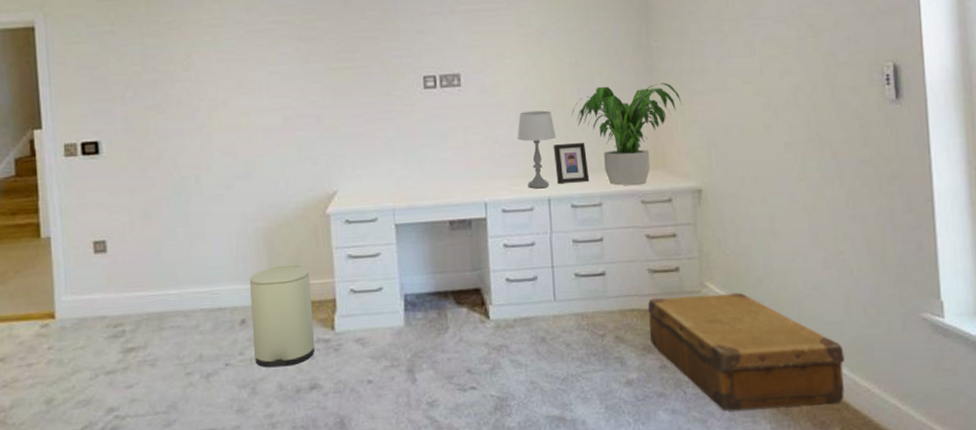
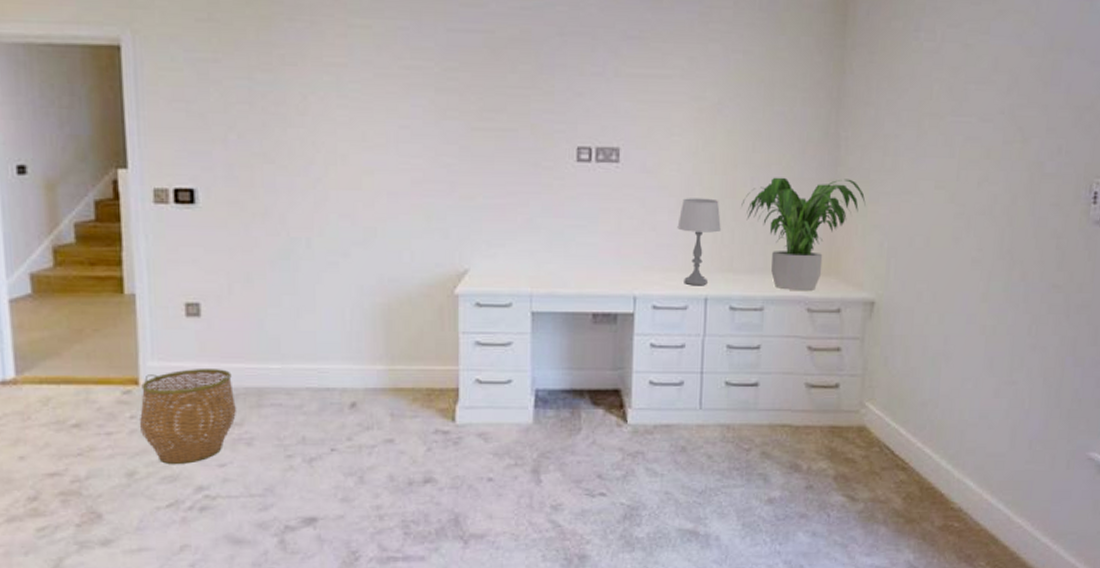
basket: none [55,298,141,389] -> present [139,369,237,464]
pedal bin: present [250,264,315,368] -> none [363,347,433,457]
picture frame: present [553,143,590,185] -> none [716,238,753,284]
suitcase: present [647,292,845,410] -> none [798,414,1002,539]

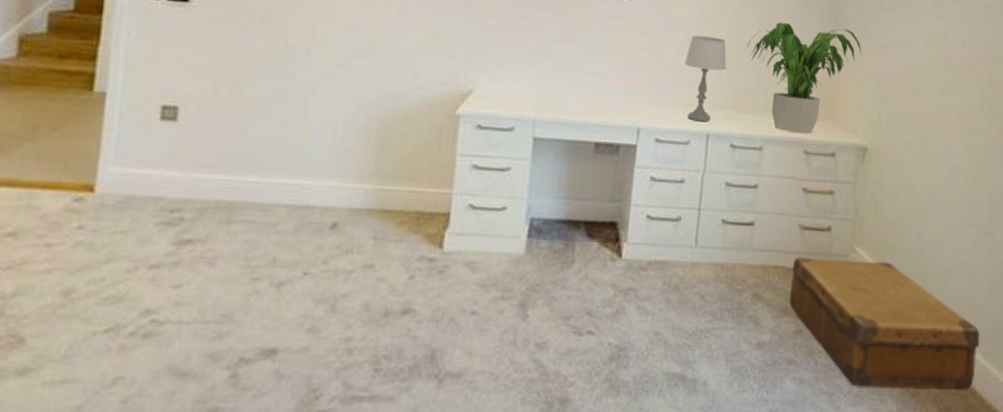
basket: present [139,369,237,464] -> none [86,177,204,283]
suitcase: none [798,414,1002,539] -> present [789,257,980,390]

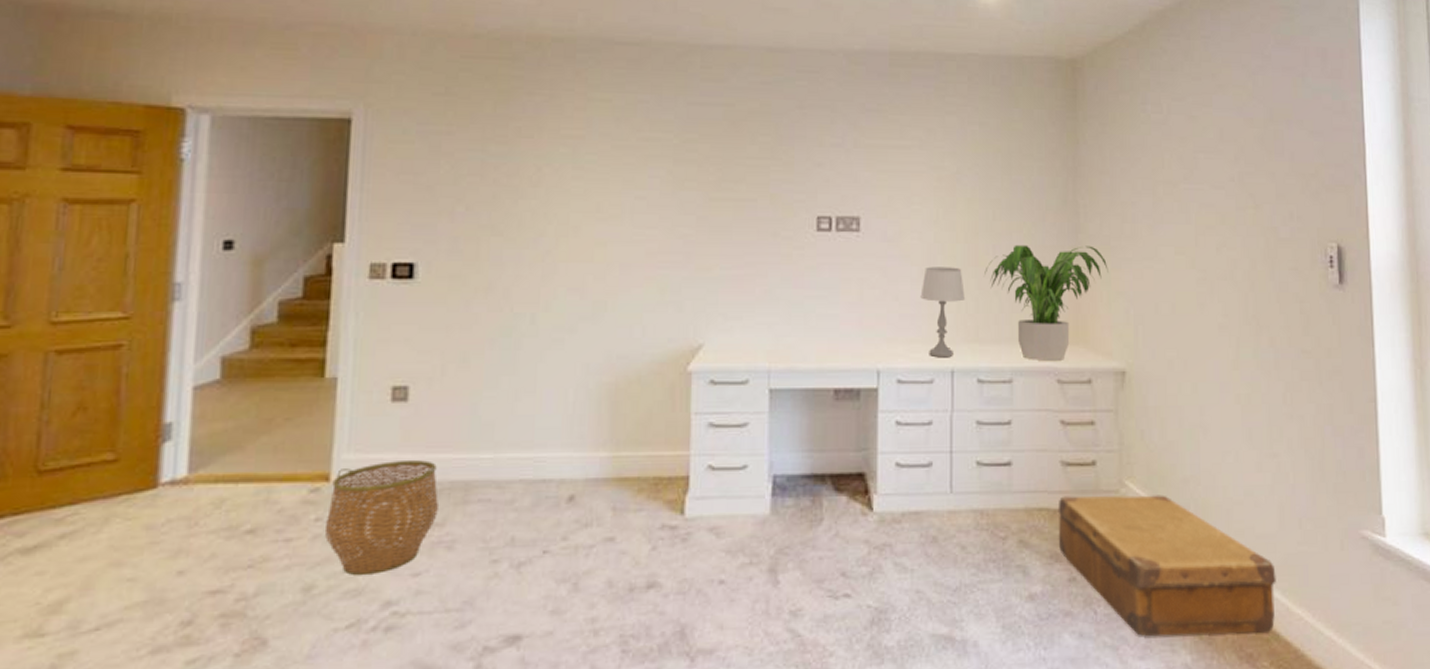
basket: none [86,177,204,283] -> present [324,460,440,575]

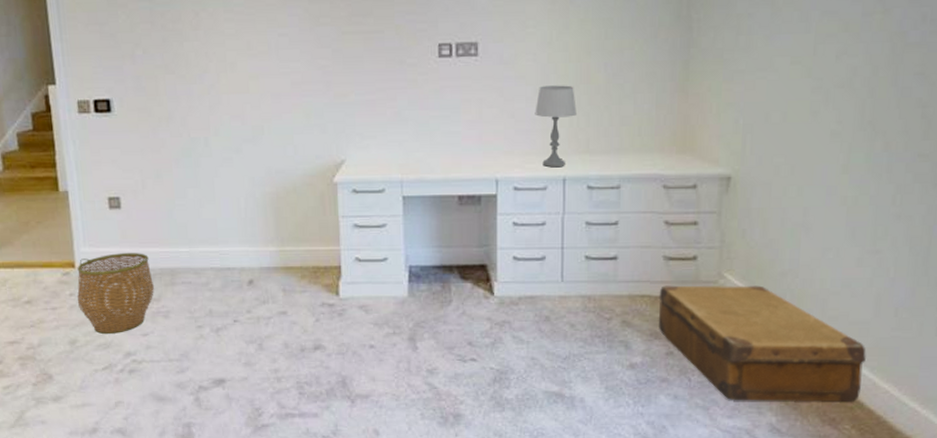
potted plant: present [984,244,1108,362] -> none [596,59,720,169]

